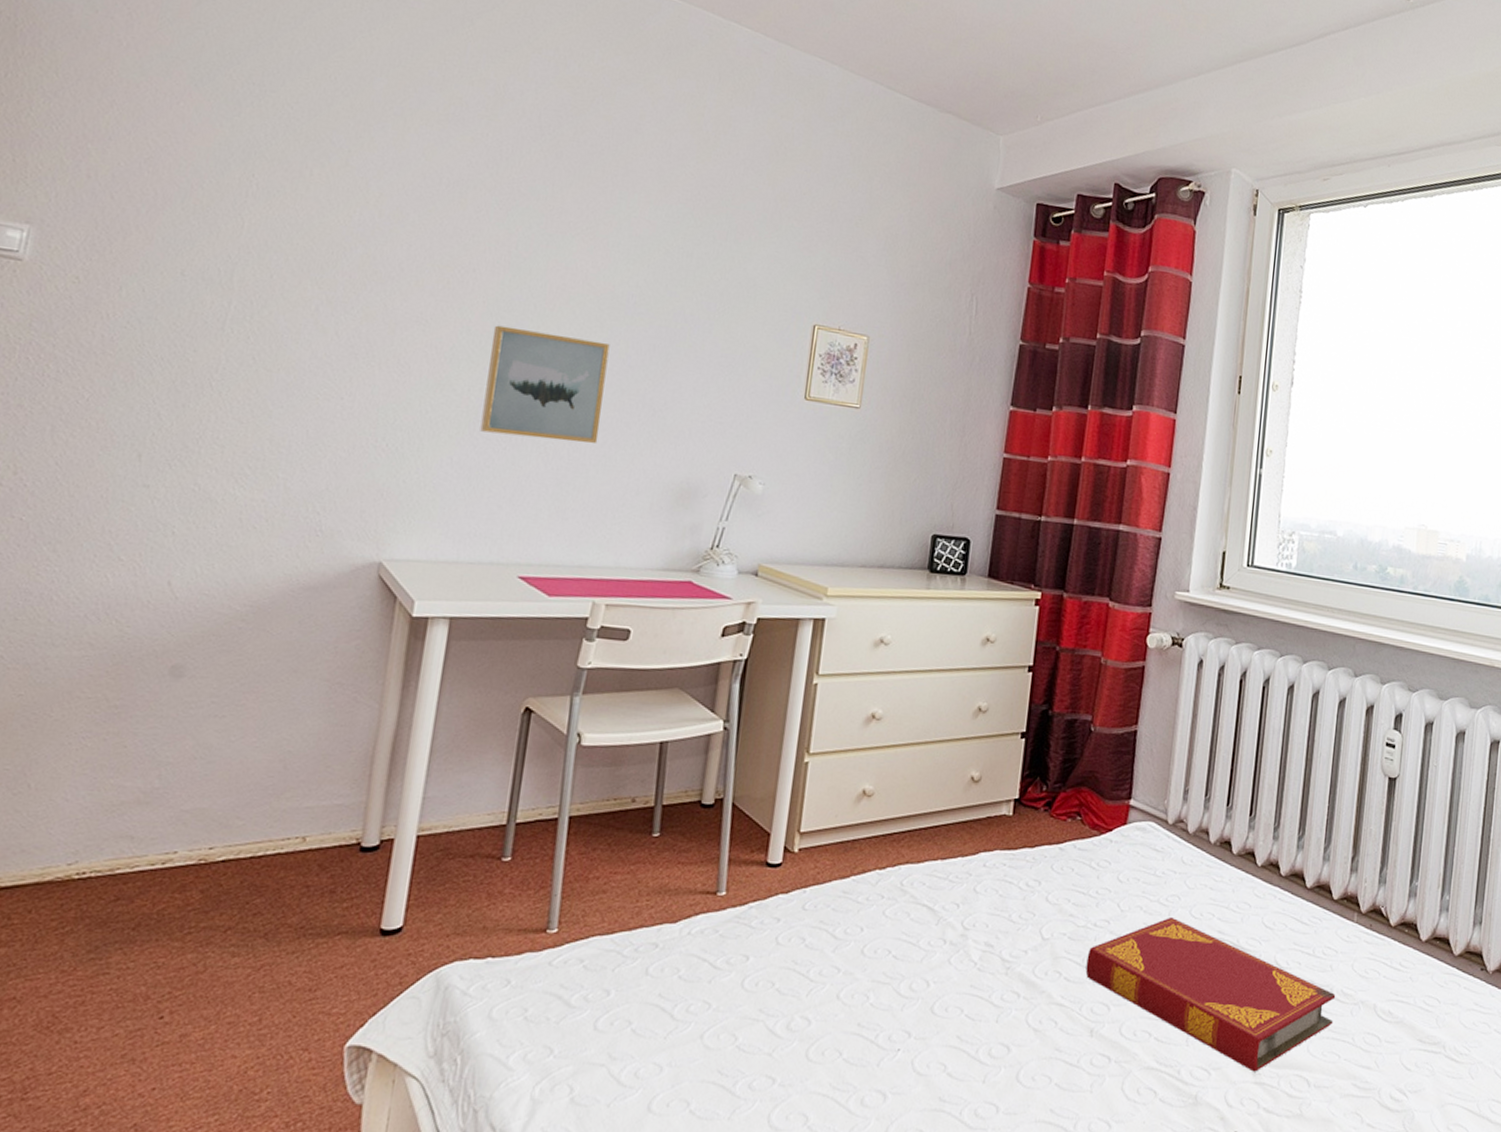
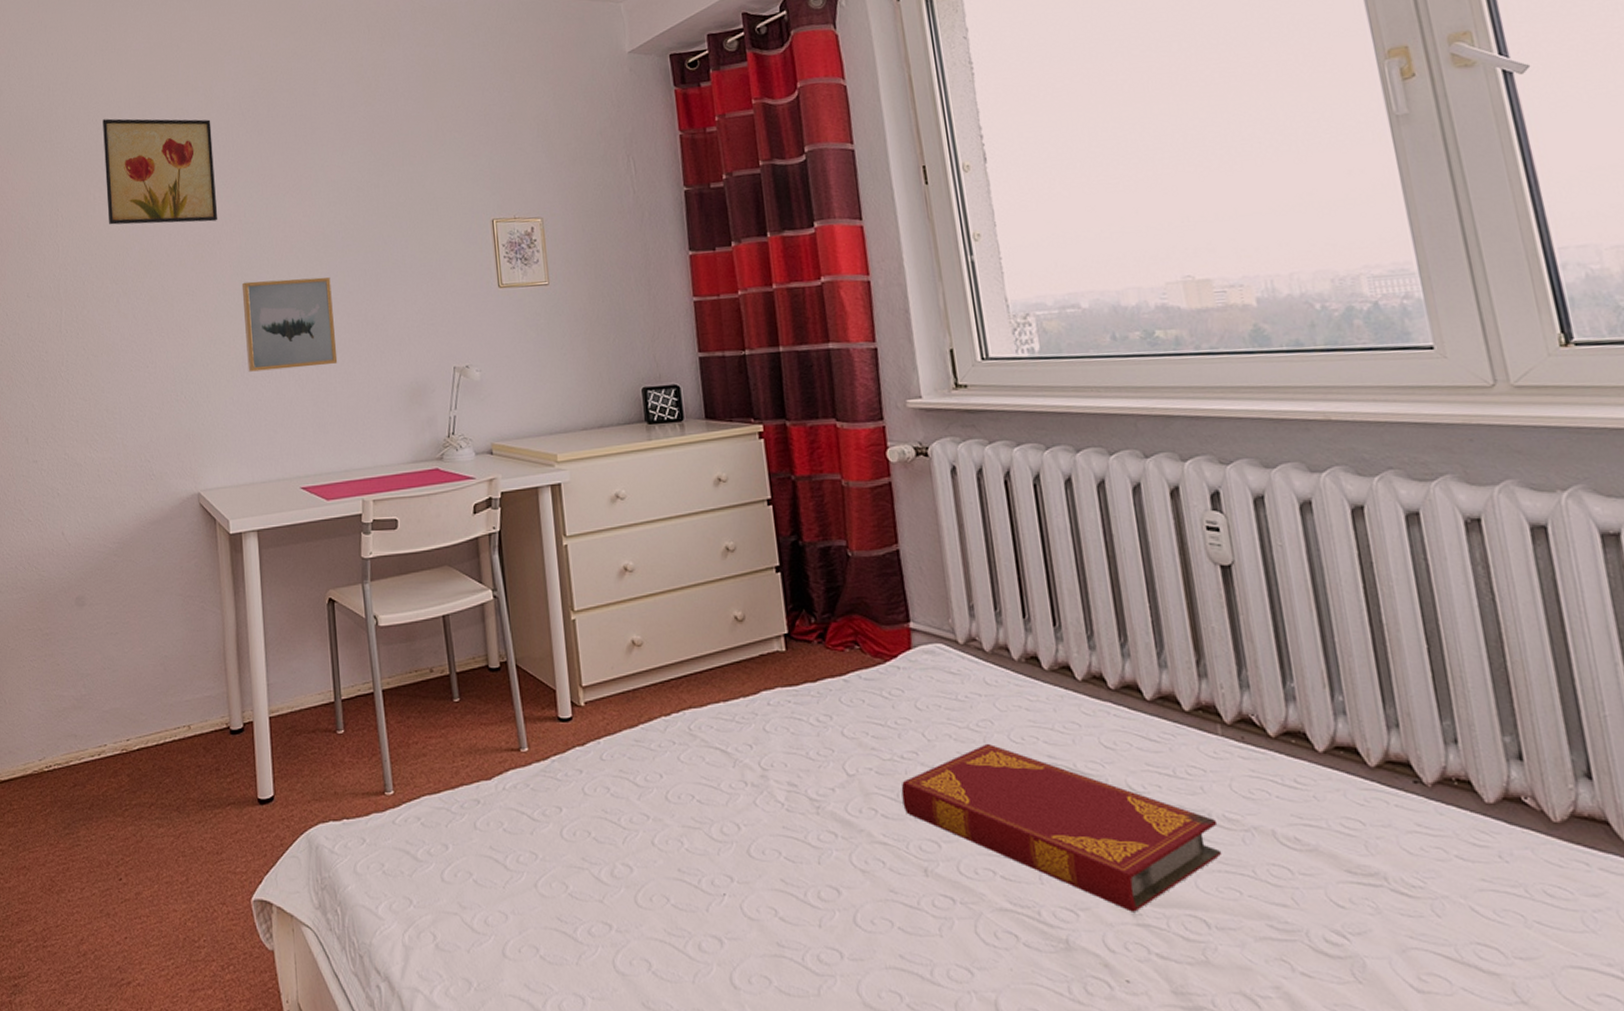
wall art: none [326,80,497,245] -> present [102,118,218,225]

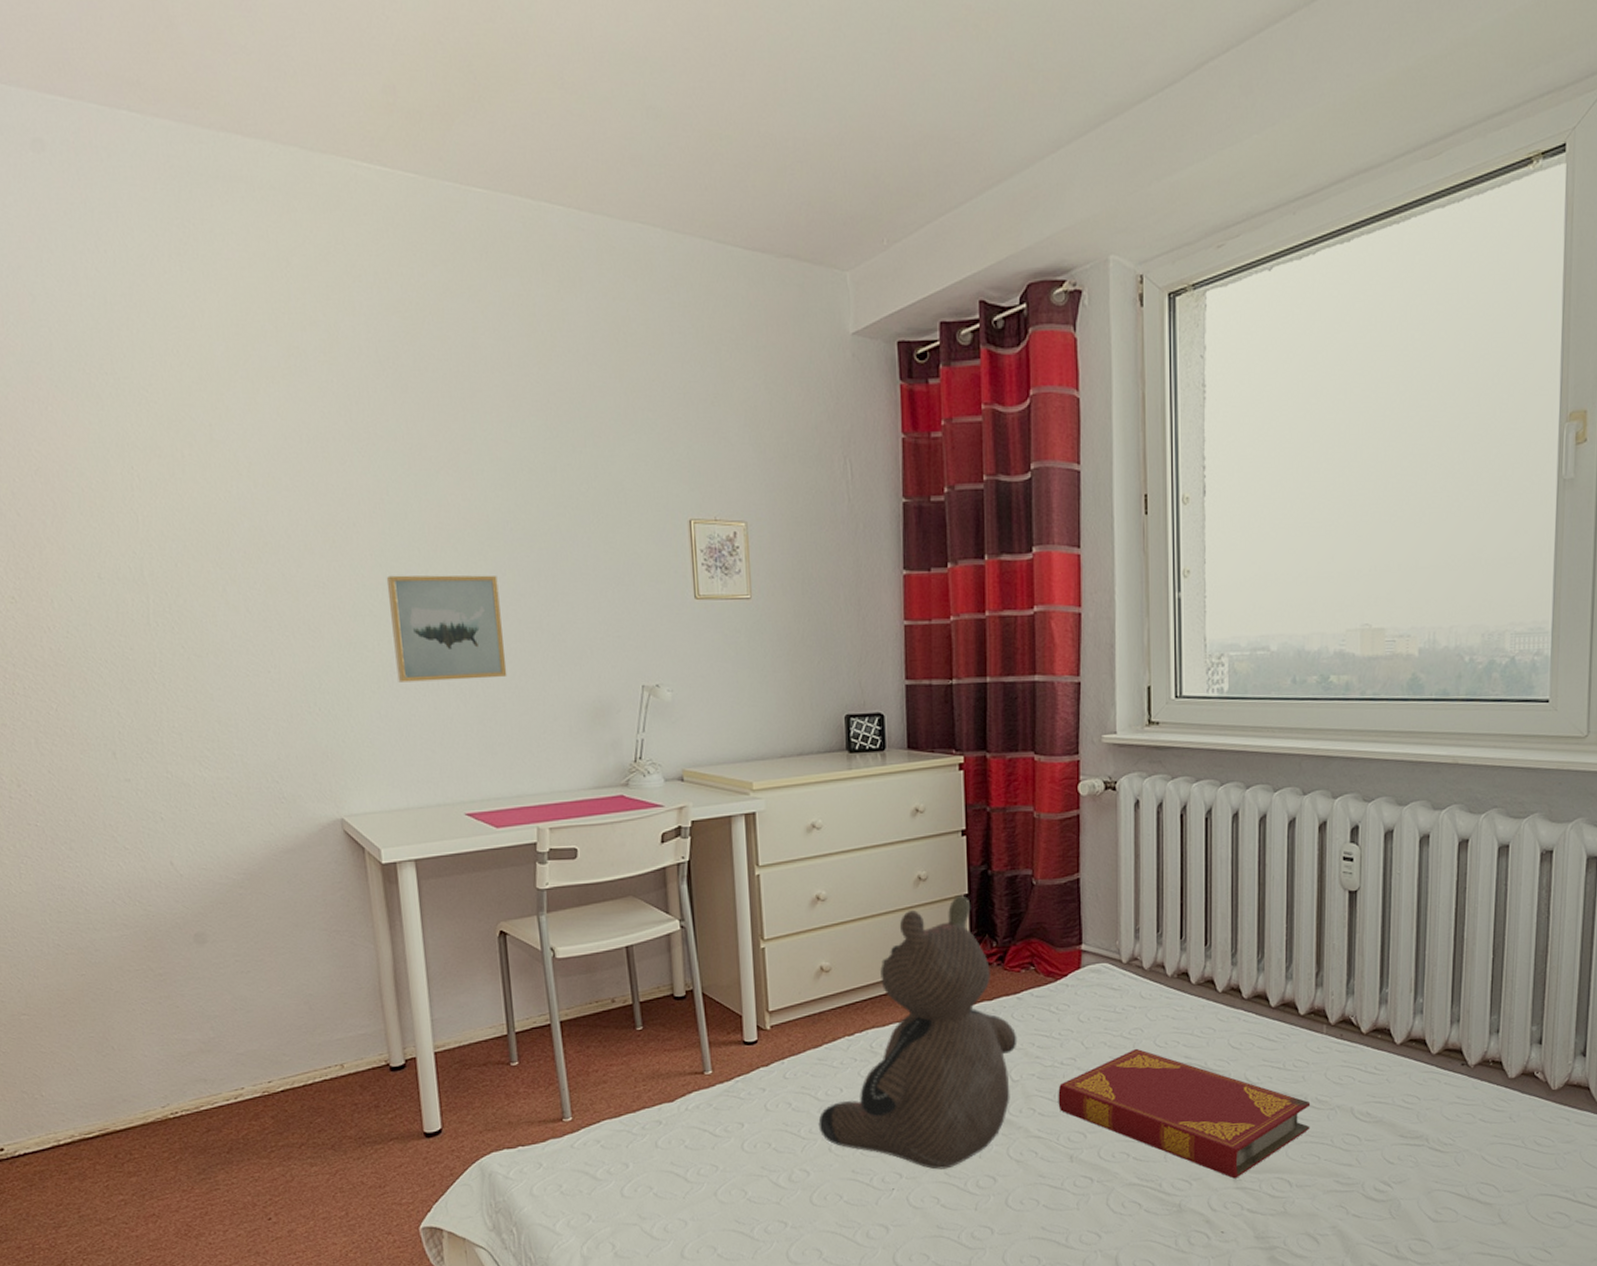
wall art: present [102,118,218,225] -> none [187,351,353,498]
teddy bear: none [639,567,849,875] -> present [818,895,1018,1170]

